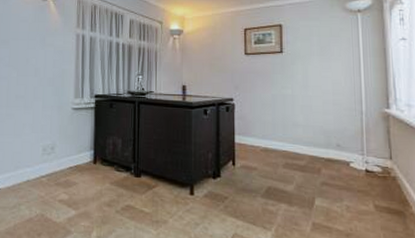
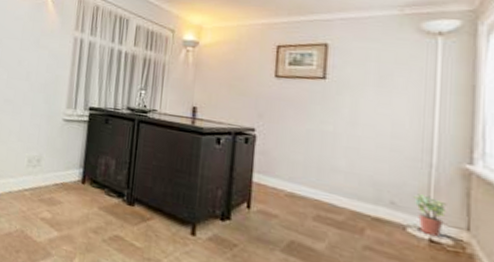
potted plant: none [352,136,375,167] -> present [413,194,447,237]

